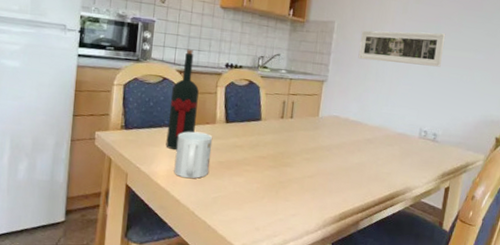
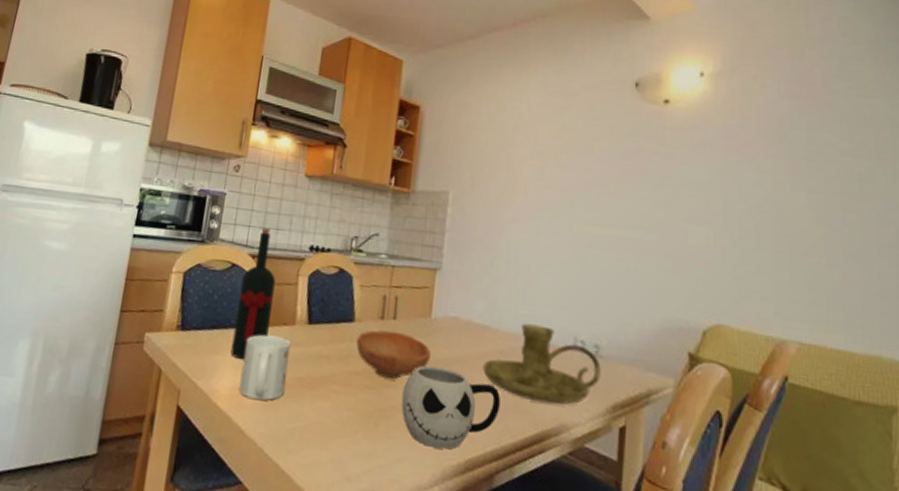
bowl: none [263,126,319,160] -> present [356,330,432,379]
mug: none [295,150,366,207] -> present [401,365,501,450]
candle holder: none [354,119,437,175] -> present [482,323,601,405]
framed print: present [358,30,446,67] -> none [481,202,600,251]

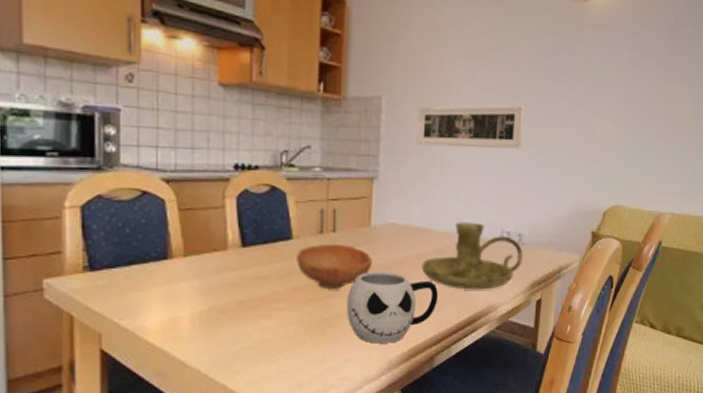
wine bottle: present [230,227,276,359] -> none [156,147,198,292]
mug: present [239,334,291,401] -> none [172,263,225,330]
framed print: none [481,202,600,251] -> present [416,104,525,149]

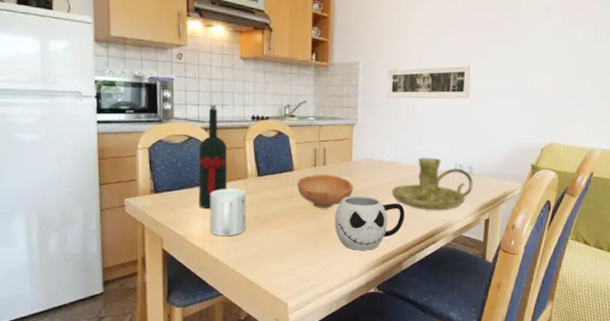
wine bottle: none [156,147,198,292] -> present [198,104,227,208]
mug: none [172,263,225,330] -> present [210,188,246,237]

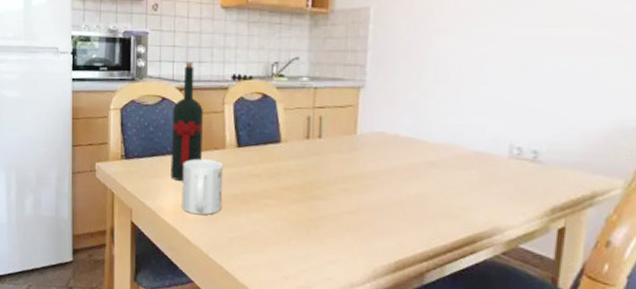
bowl: present [297,174,354,208] -> none [284,148,359,192]
mug: present [334,195,405,250] -> none [331,178,430,252]
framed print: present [386,64,473,99] -> none [407,5,544,55]
candle holder: present [391,157,473,211] -> none [411,134,540,210]

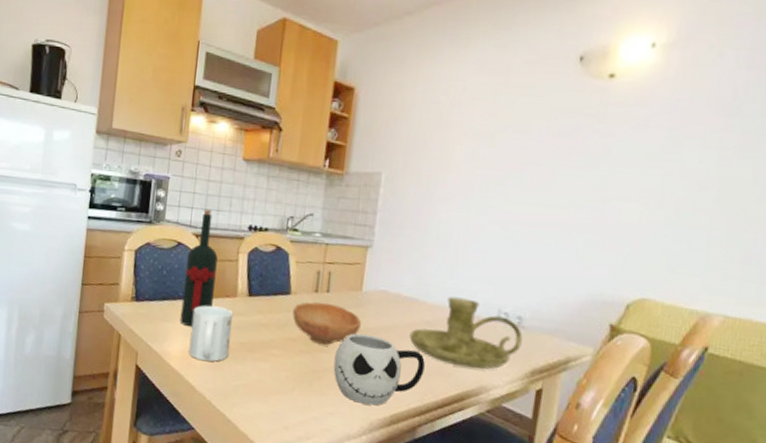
bowl: none [284,148,359,192] -> present [292,302,362,345]
mug: none [331,178,430,252] -> present [333,333,425,406]
candle holder: none [411,134,540,210] -> present [409,296,523,370]

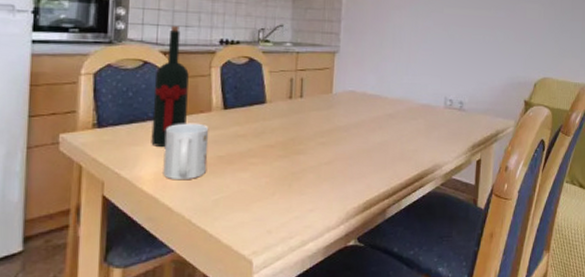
bowl: present [292,302,362,345] -> none [269,107,334,146]
mug: present [333,333,425,406] -> none [310,132,390,196]
candle holder: present [409,296,523,370] -> none [375,90,464,150]

